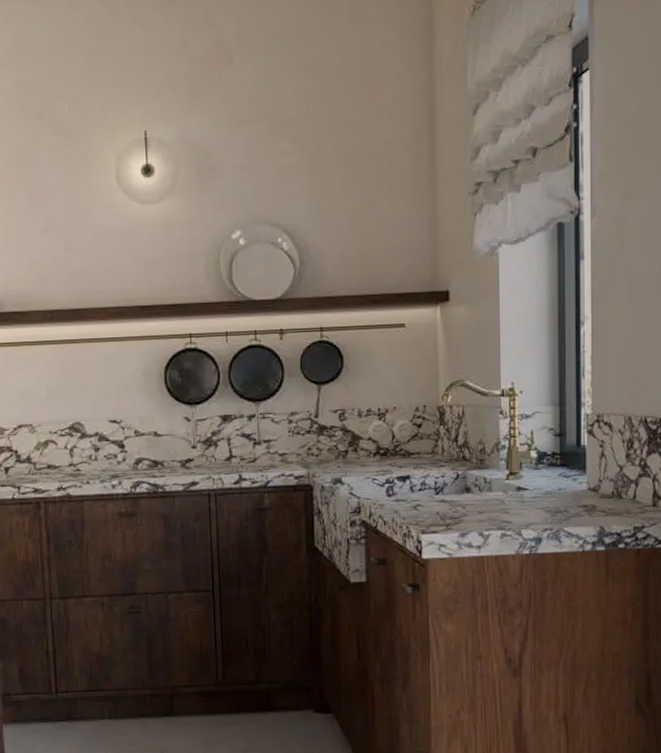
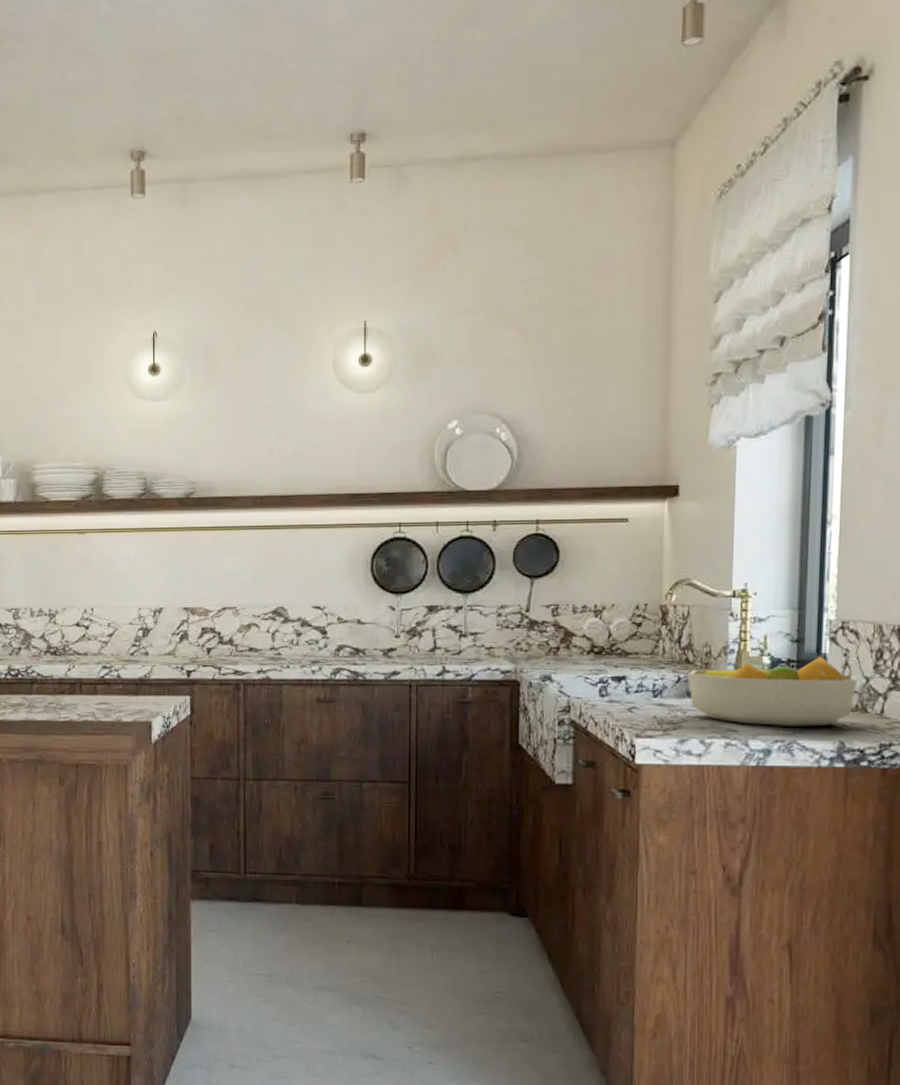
fruit bowl: none [465,448,613,516] -> present [687,656,858,727]

